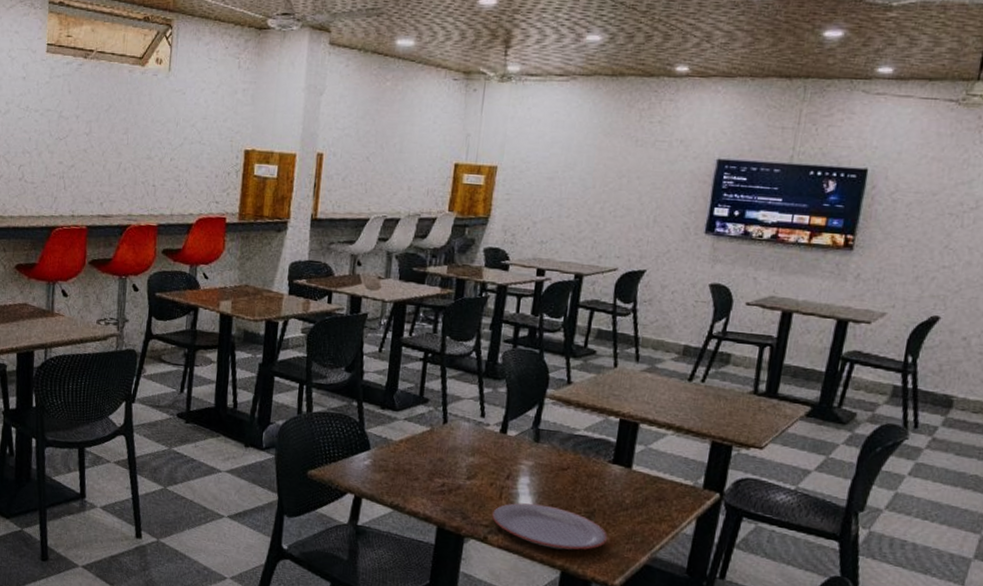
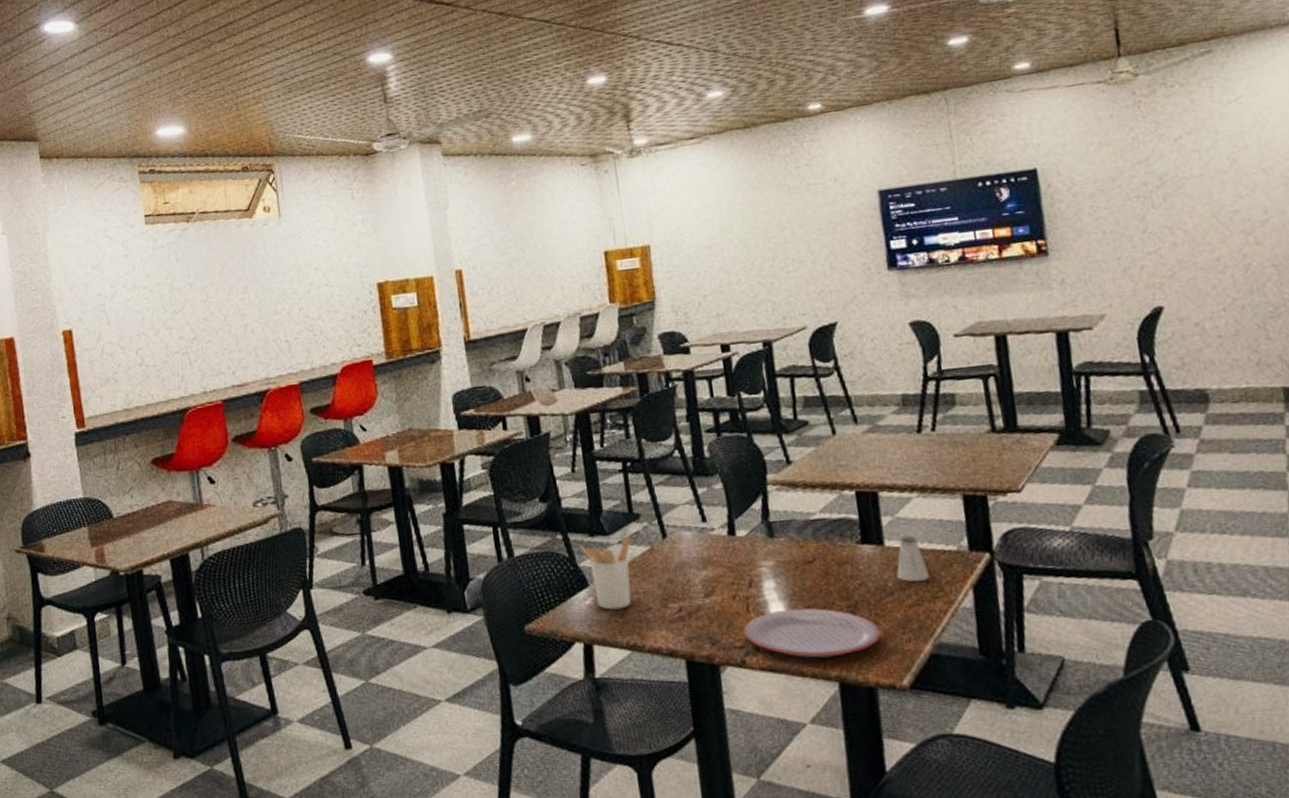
utensil holder: none [370,414,416,474] -> present [580,535,631,610]
saltshaker: none [635,464,663,505] -> present [897,536,929,582]

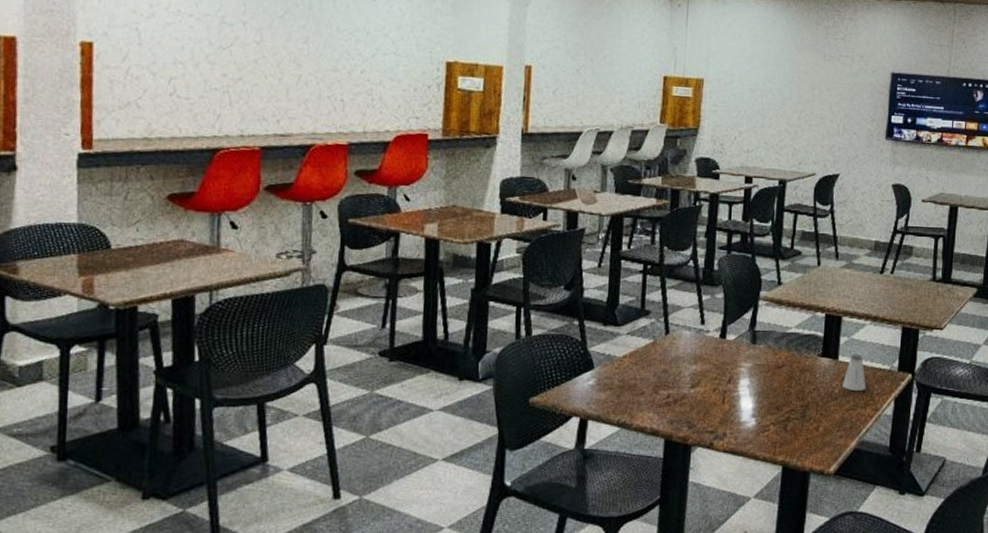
utensil holder: present [580,535,631,610] -> none [592,328,639,391]
plate: present [744,608,881,658] -> none [717,404,822,446]

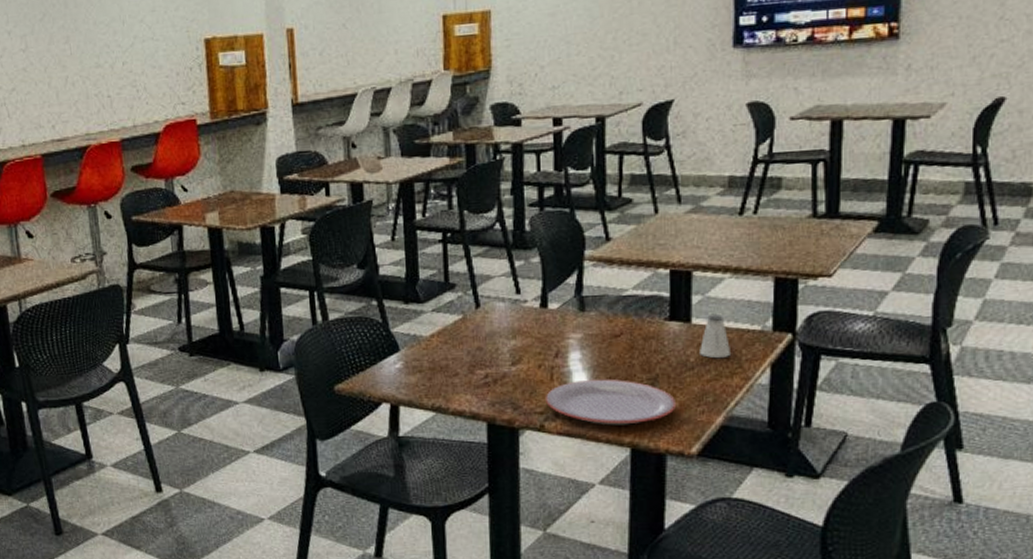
plate: none [717,404,822,446] -> present [546,379,677,425]

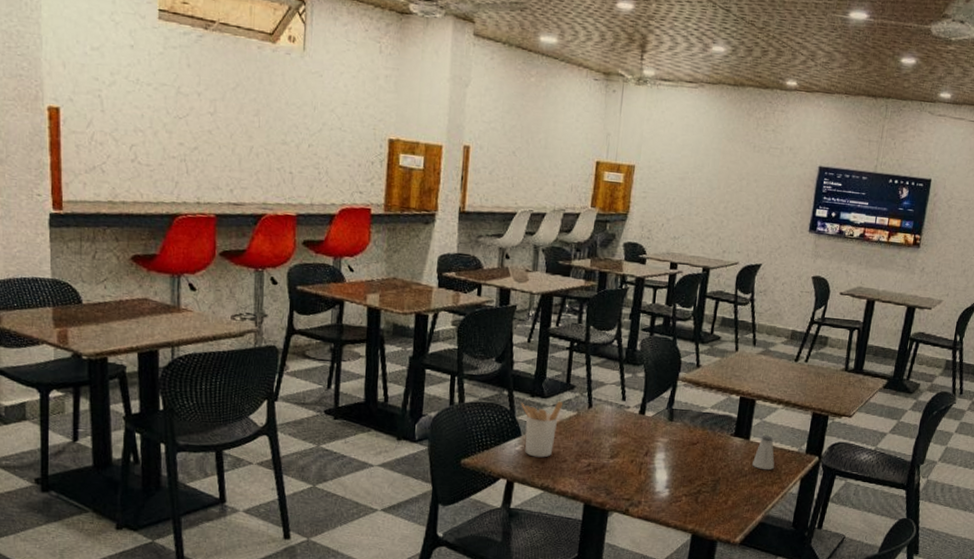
utensil holder: none [394,304,445,374] -> present [521,401,564,458]
plate: present [546,379,677,425] -> none [633,476,730,515]

